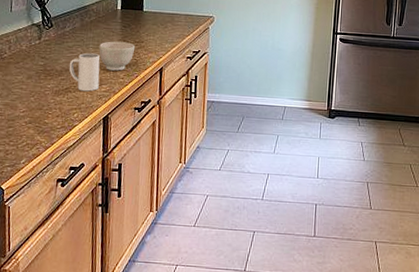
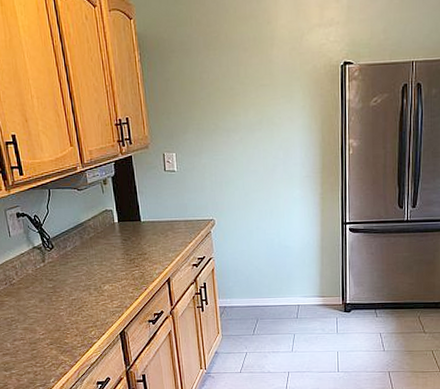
mug: present [69,52,100,92] -> none [77,270,110,309]
bowl: present [99,41,135,71] -> none [103,255,139,286]

